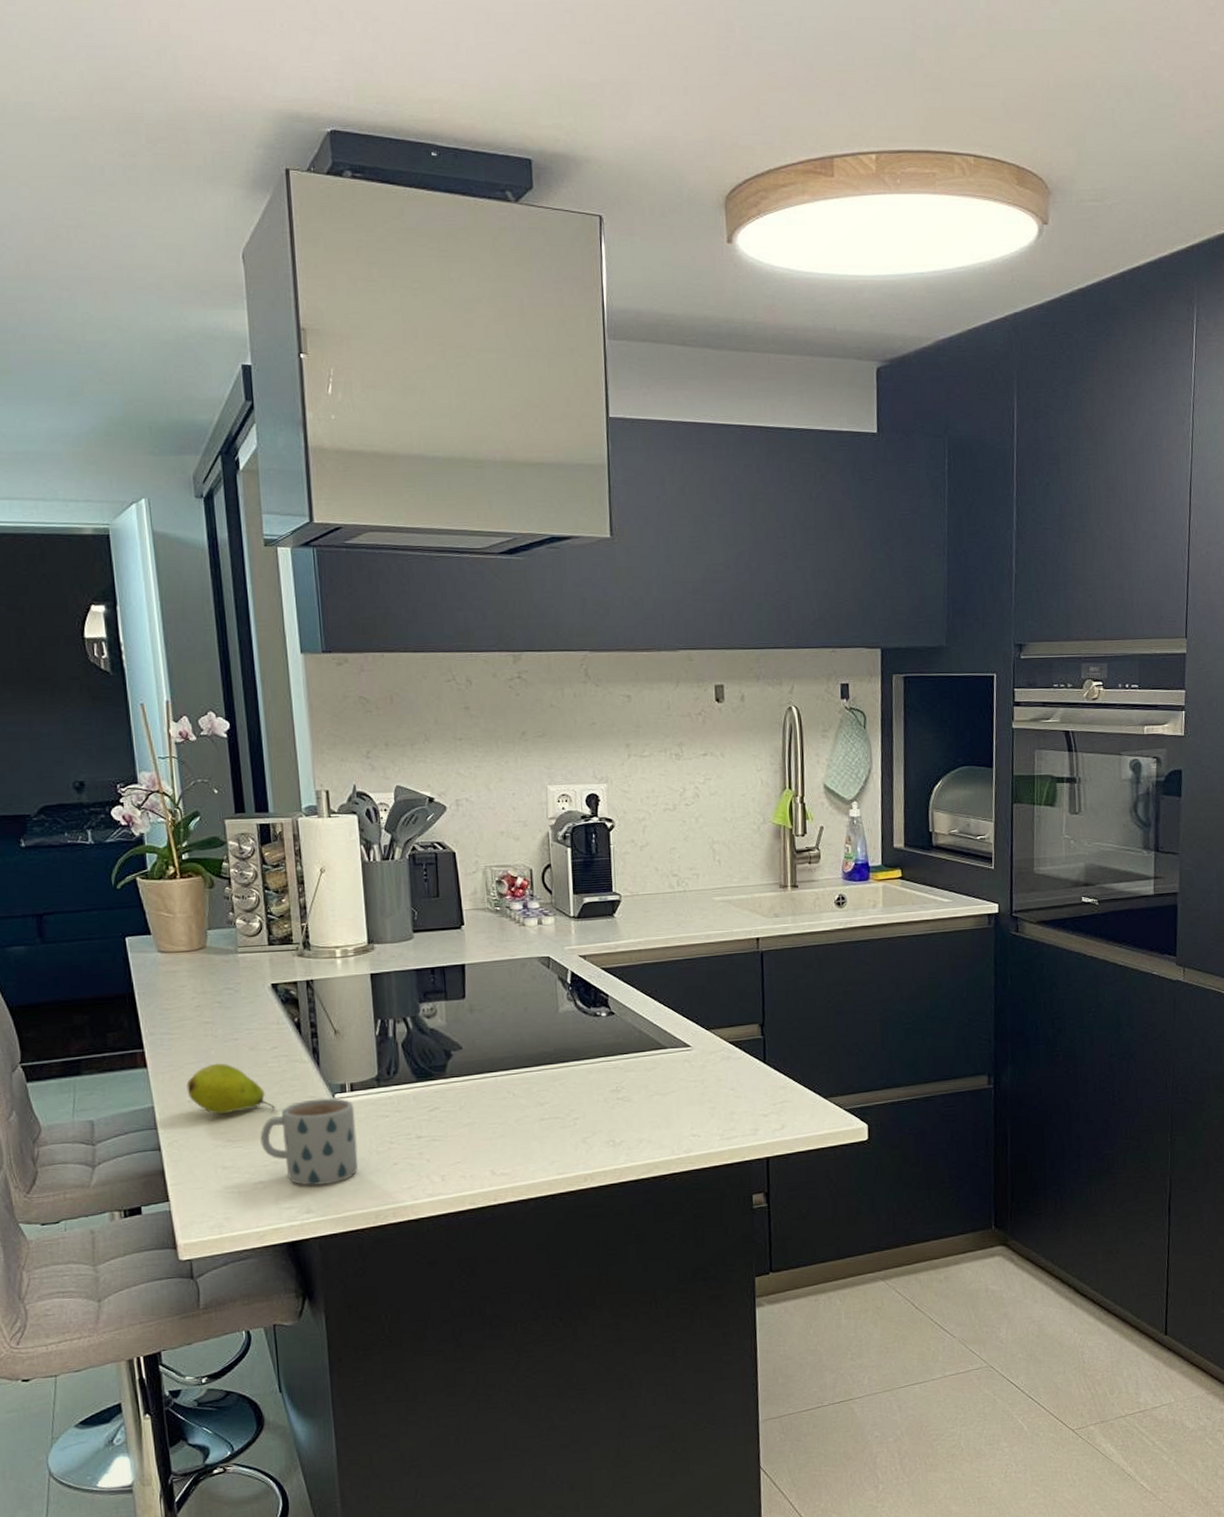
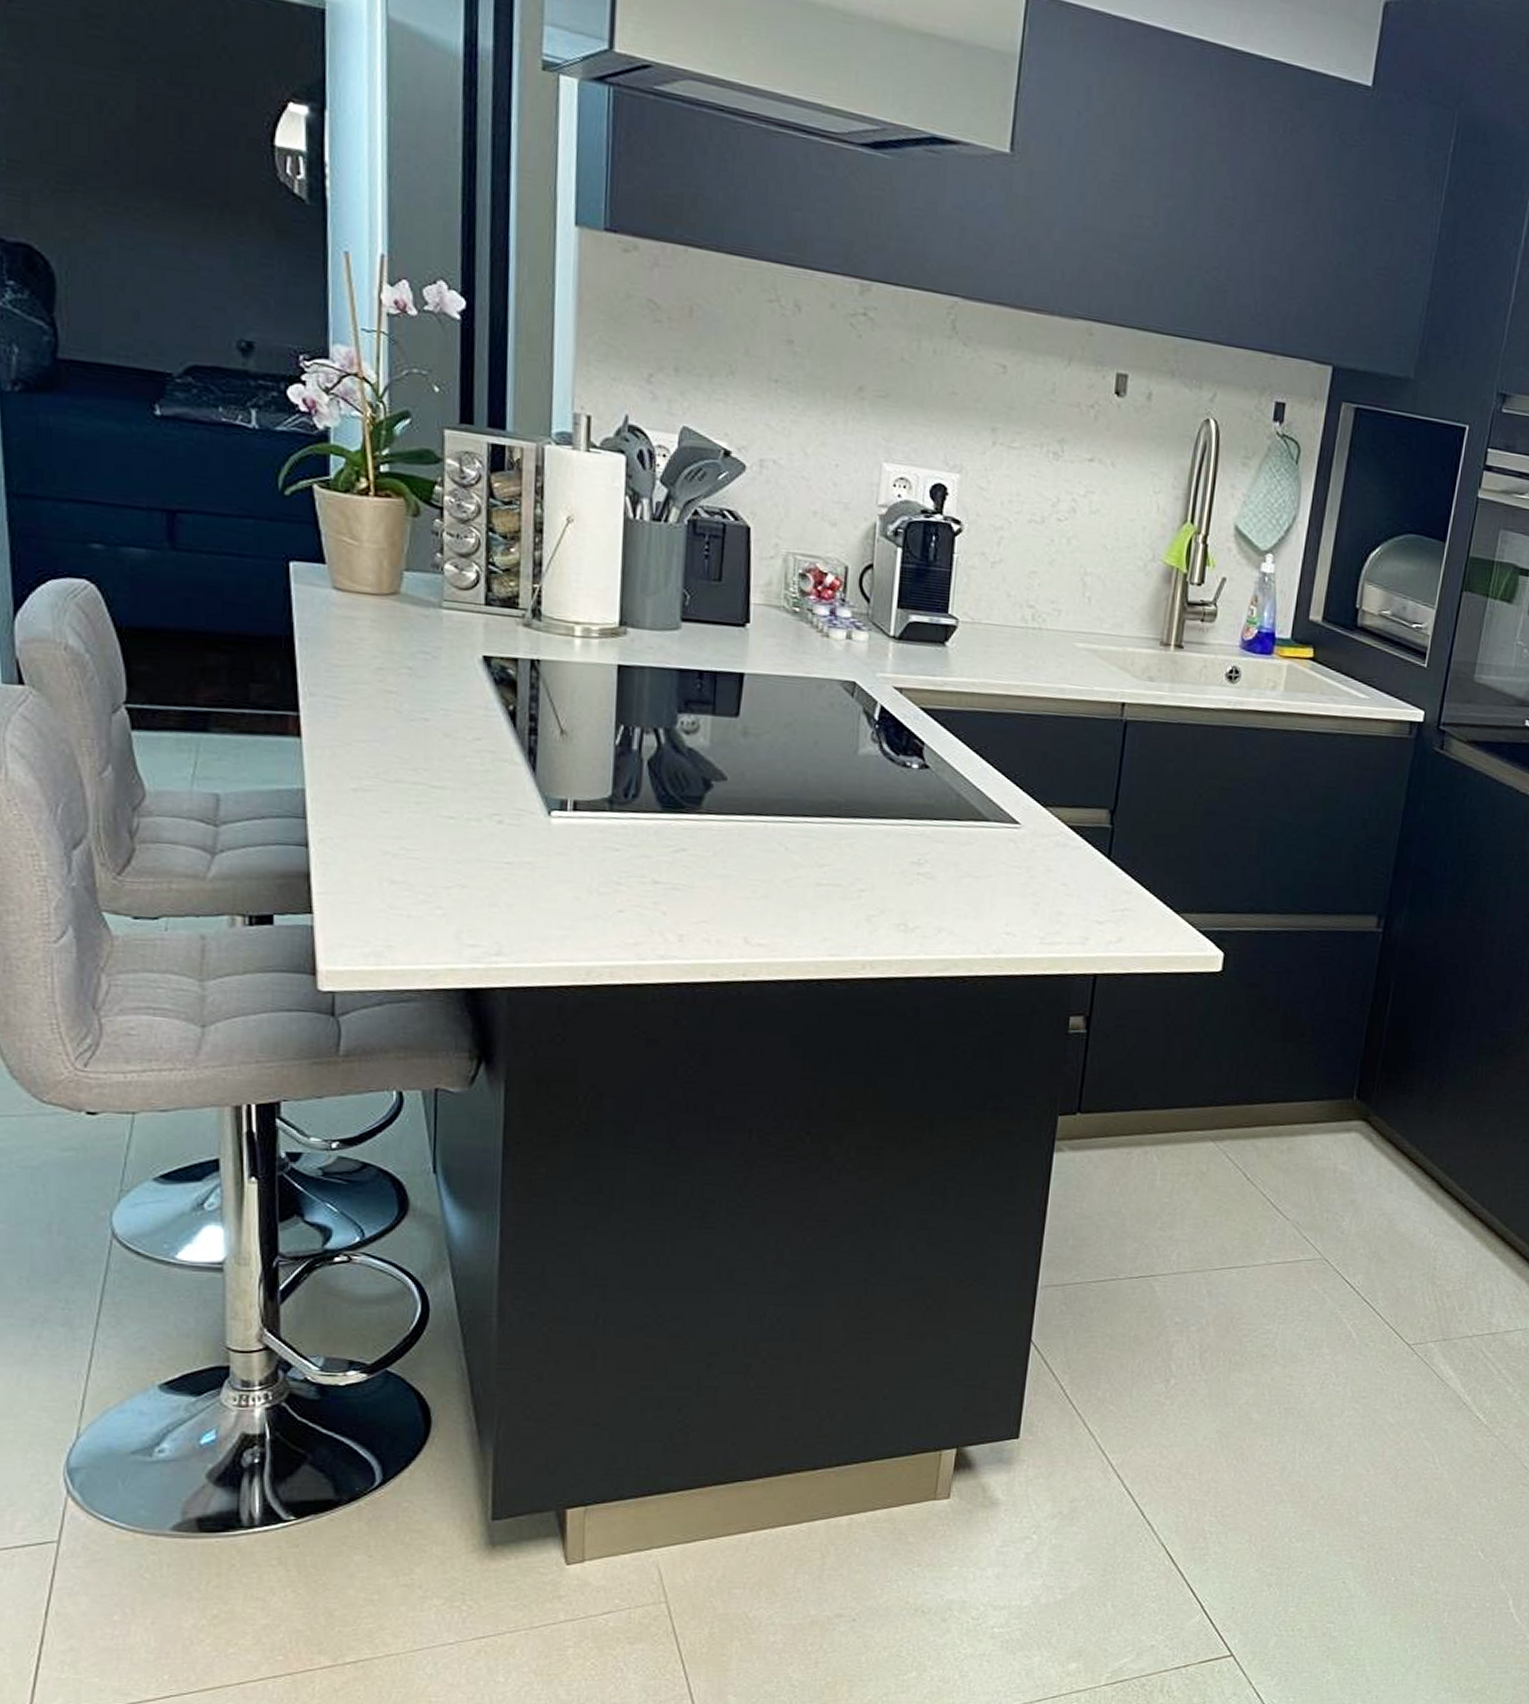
fruit: present [186,1063,276,1115] -> none [352,746,471,819]
mug: present [260,1098,358,1186] -> none [445,812,575,925]

